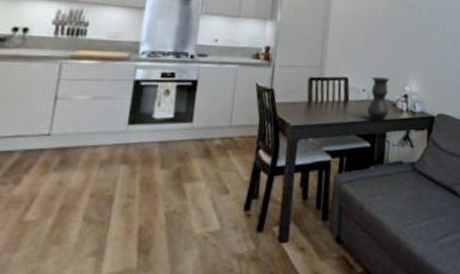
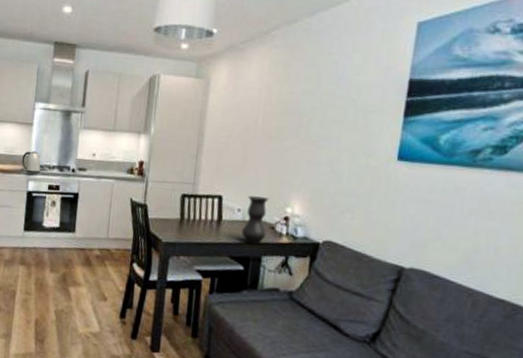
kettle: none [128,36,153,61] -> present [21,151,41,174]

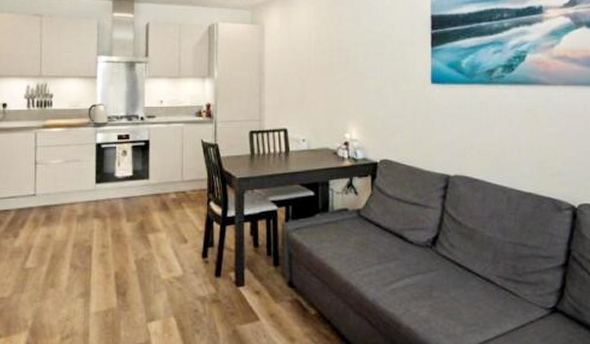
vase: present [241,196,269,245] -> none [308,126,330,171]

